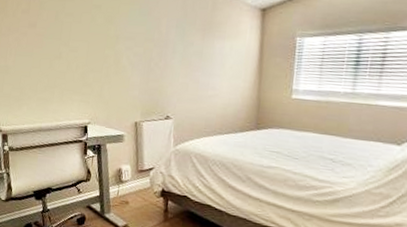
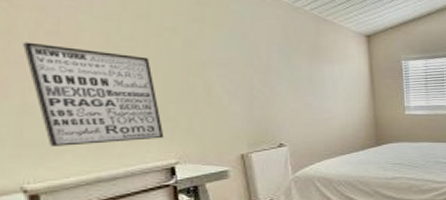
wall art: none [9,18,83,101] -> present [23,42,164,146]

